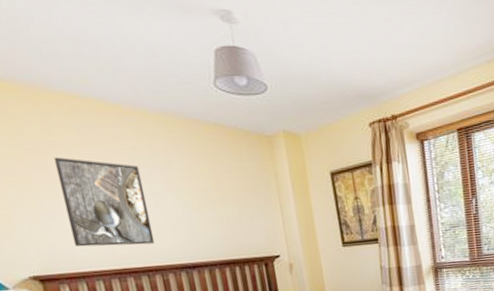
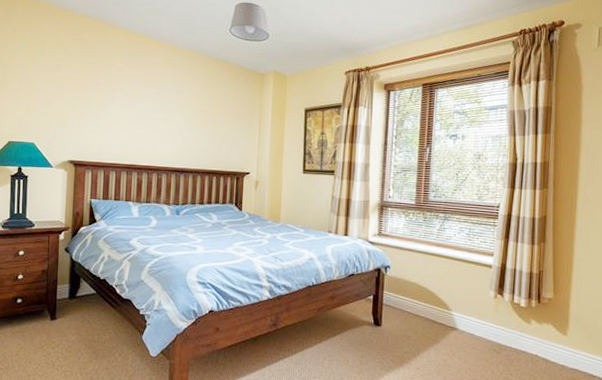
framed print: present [53,156,155,247] -> none [103,74,162,148]

